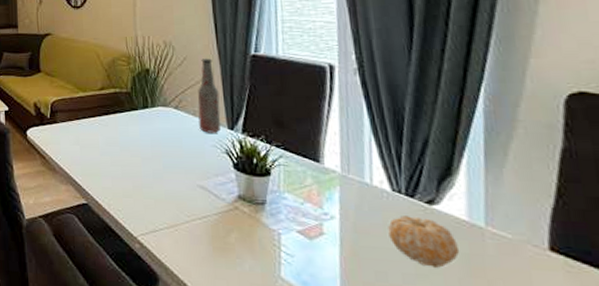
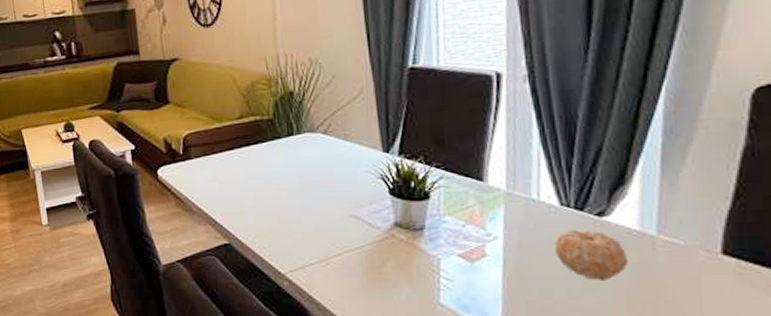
bottle: present [197,58,221,133] -> none [349,75,375,158]

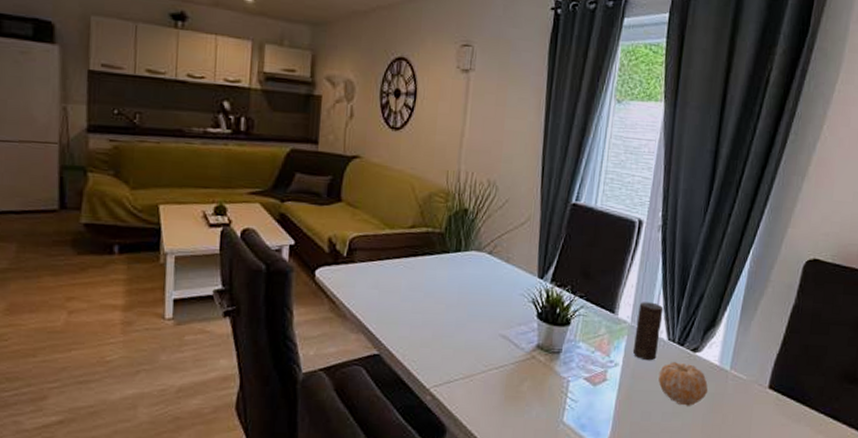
candle: none [513,164,548,231] -> present [632,302,664,361]

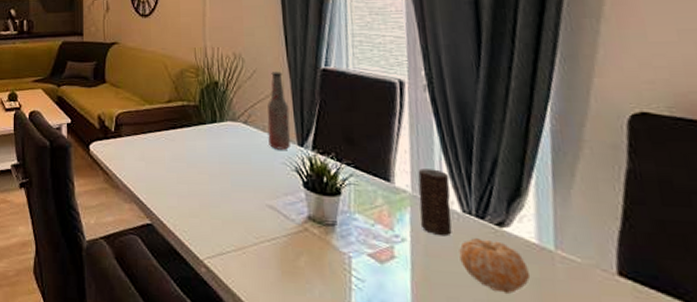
bottle: none [510,203,535,282] -> present [267,72,291,150]

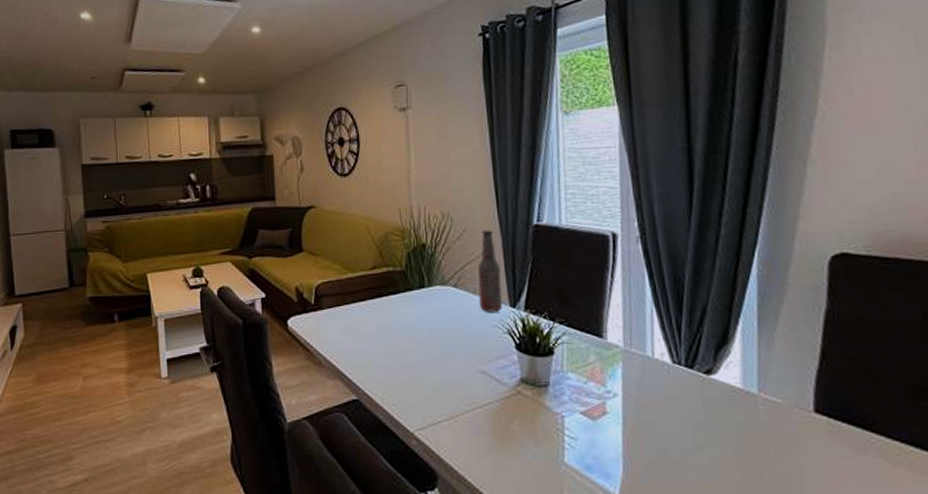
candle: present [418,168,452,237] -> none [630,322,662,388]
fruit: present [459,238,531,294] -> none [668,388,735,439]

